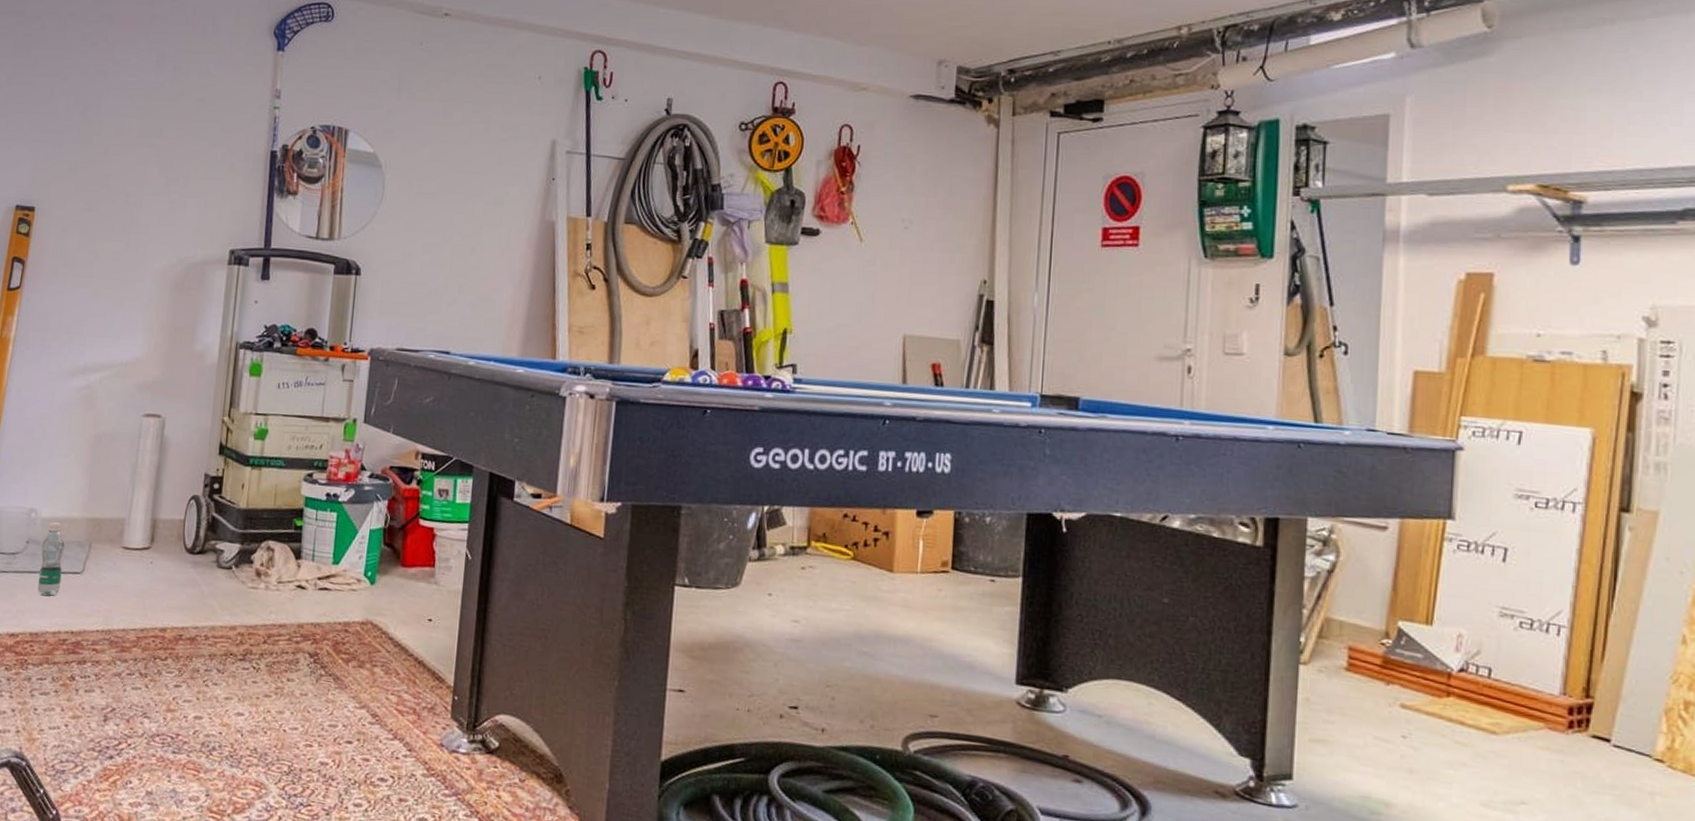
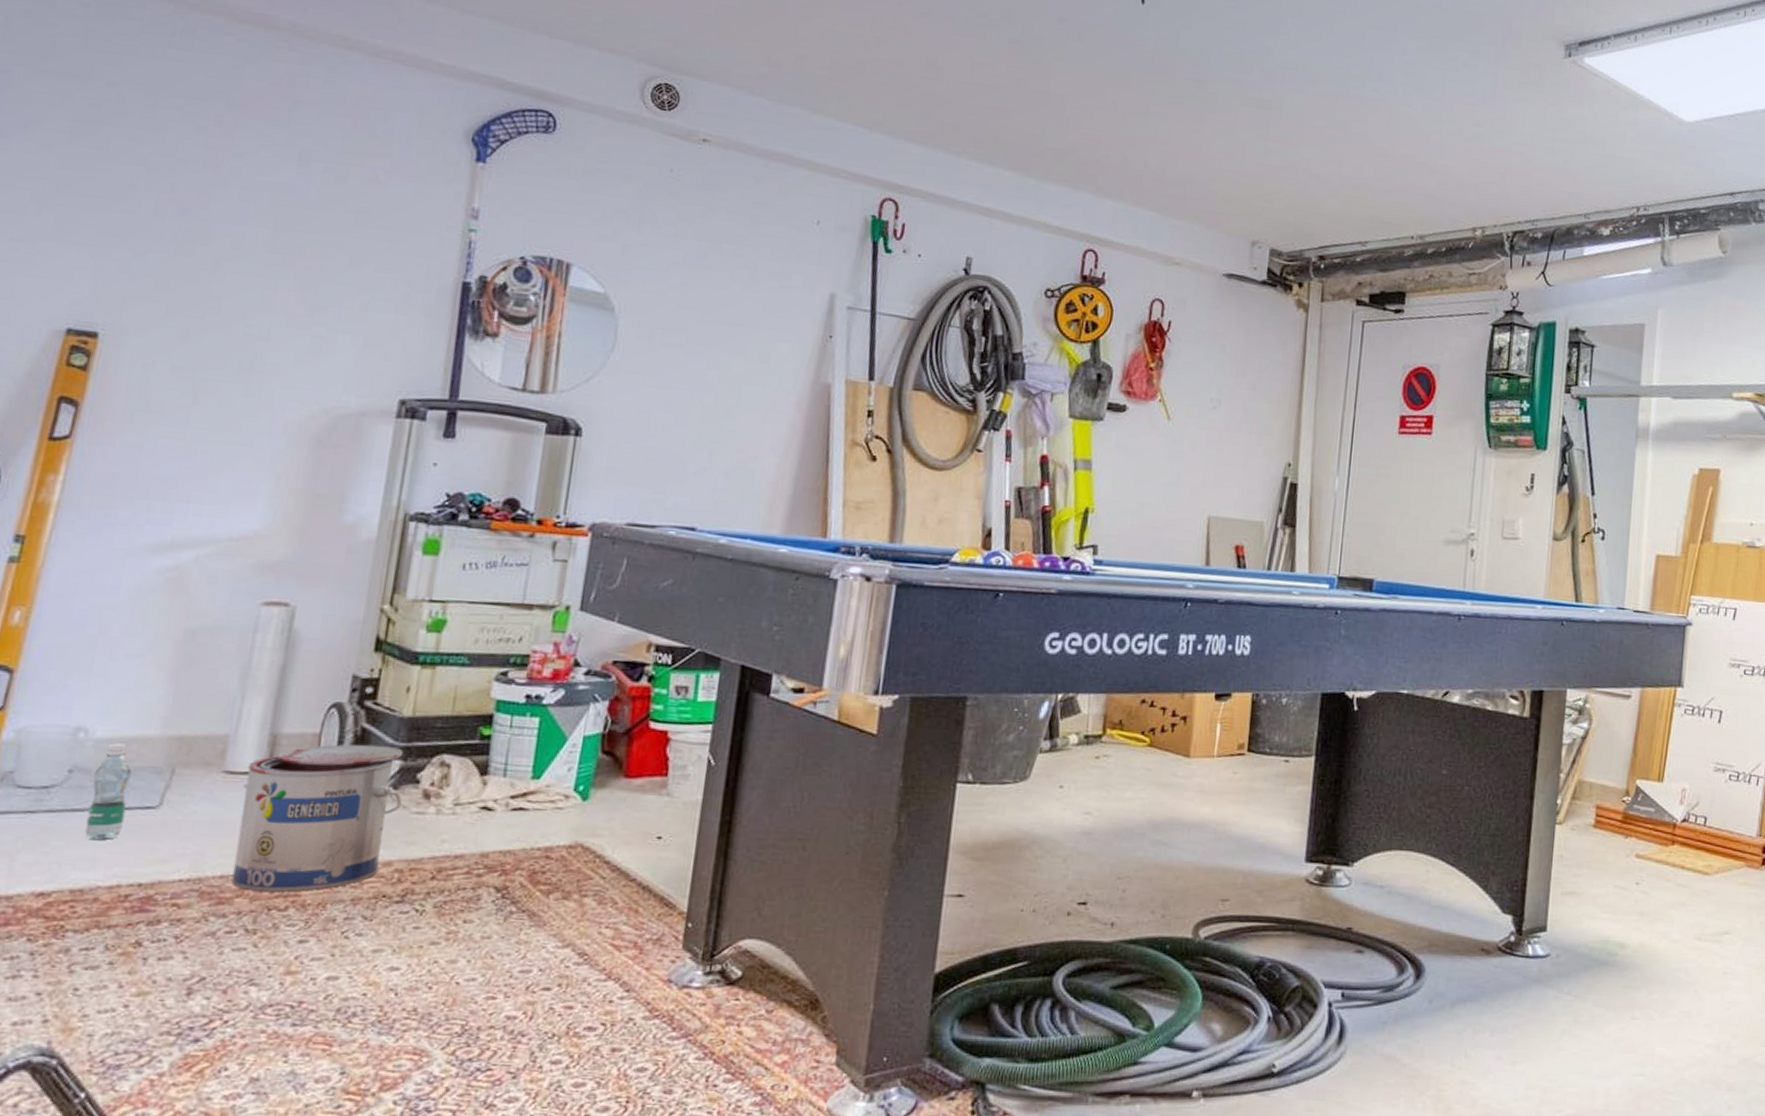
paint can: none [130,529,241,646] -> present [231,744,404,892]

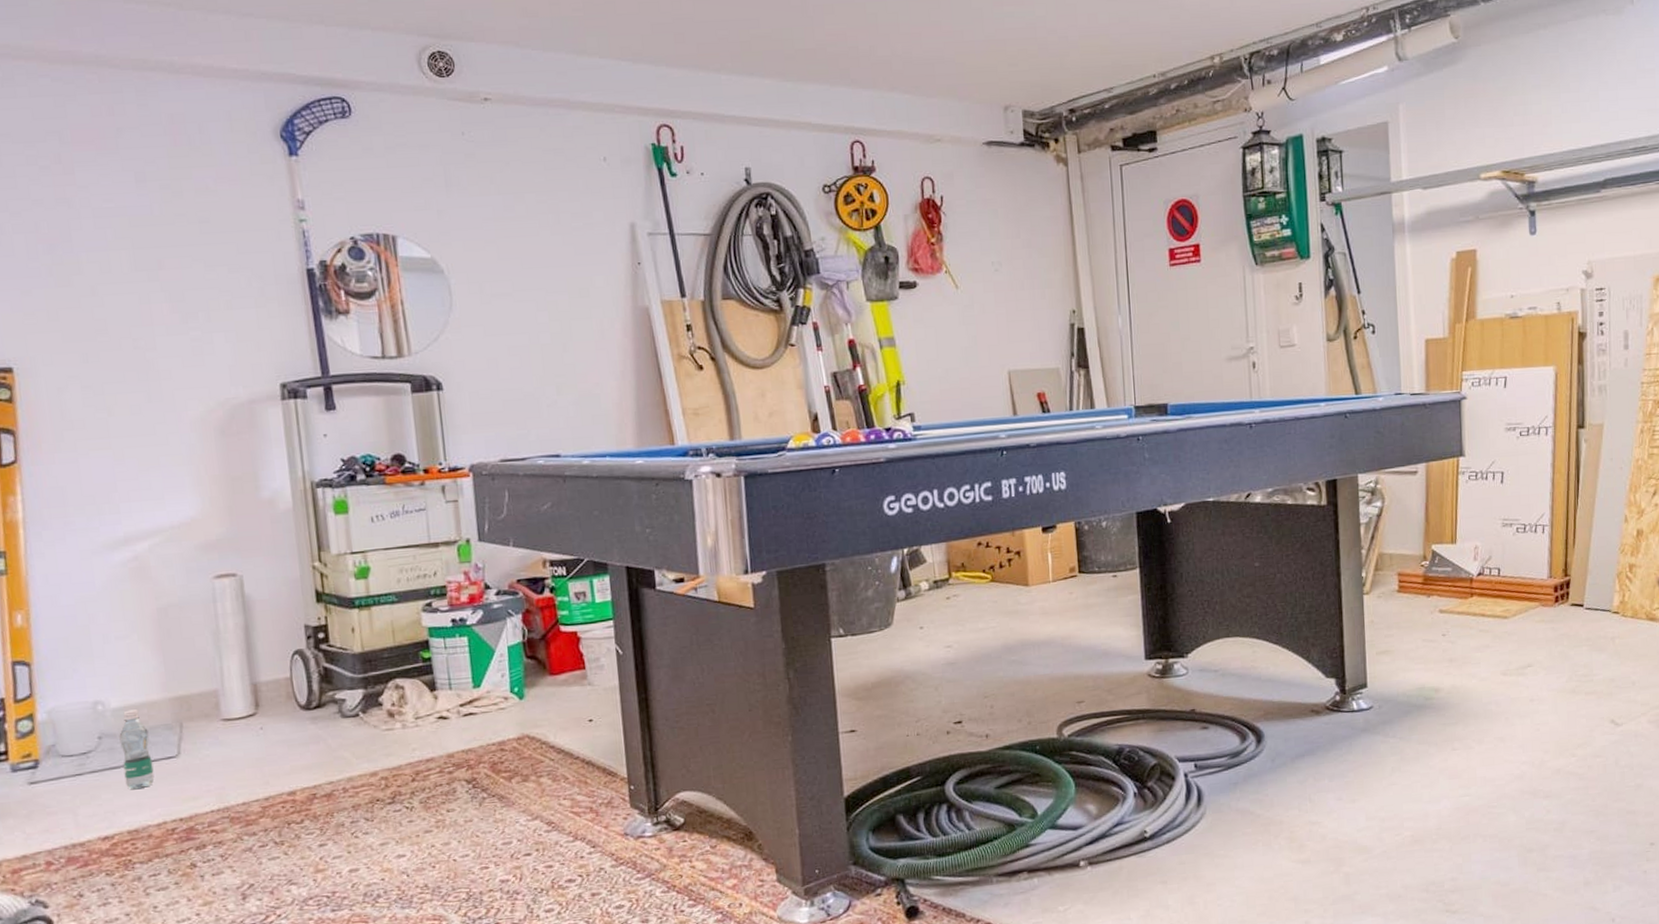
paint can: present [231,744,404,892] -> none [240,679,373,811]

